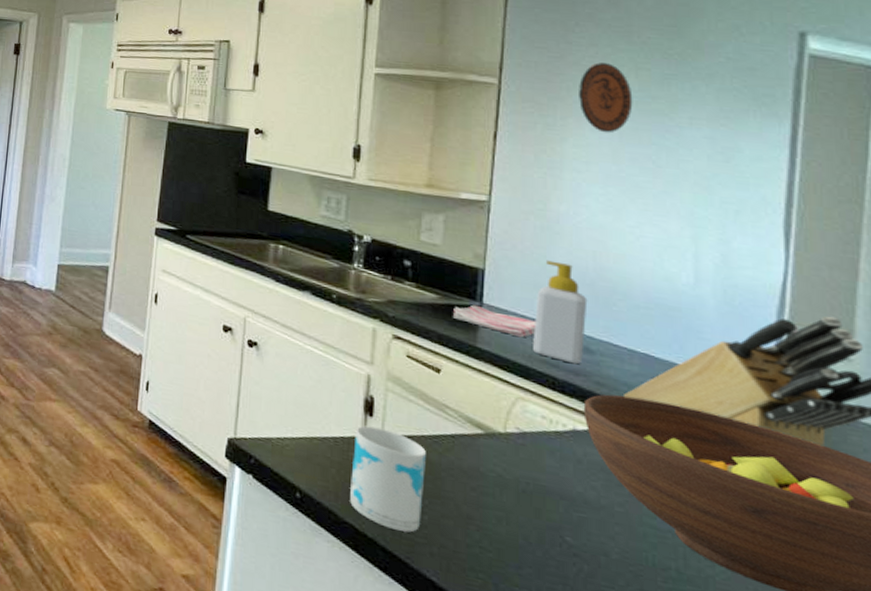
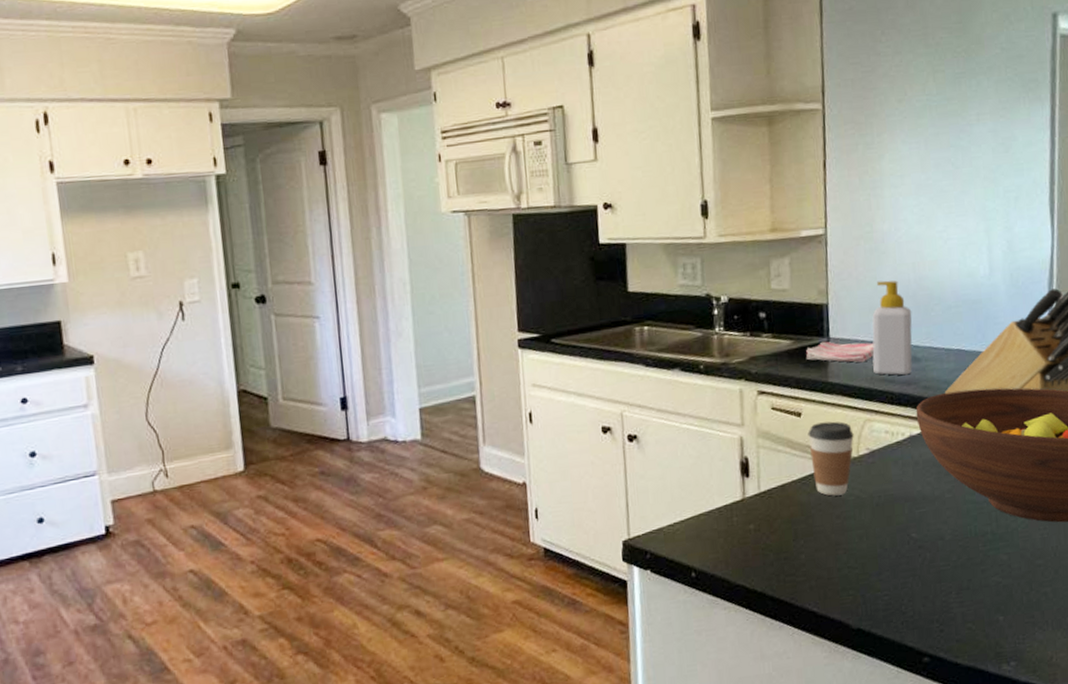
mug: present [350,425,426,533] -> none [736,485,800,578]
coffee cup: none [446,384,502,468] -> present [808,421,854,496]
decorative plate: present [579,62,633,133] -> none [889,70,934,143]

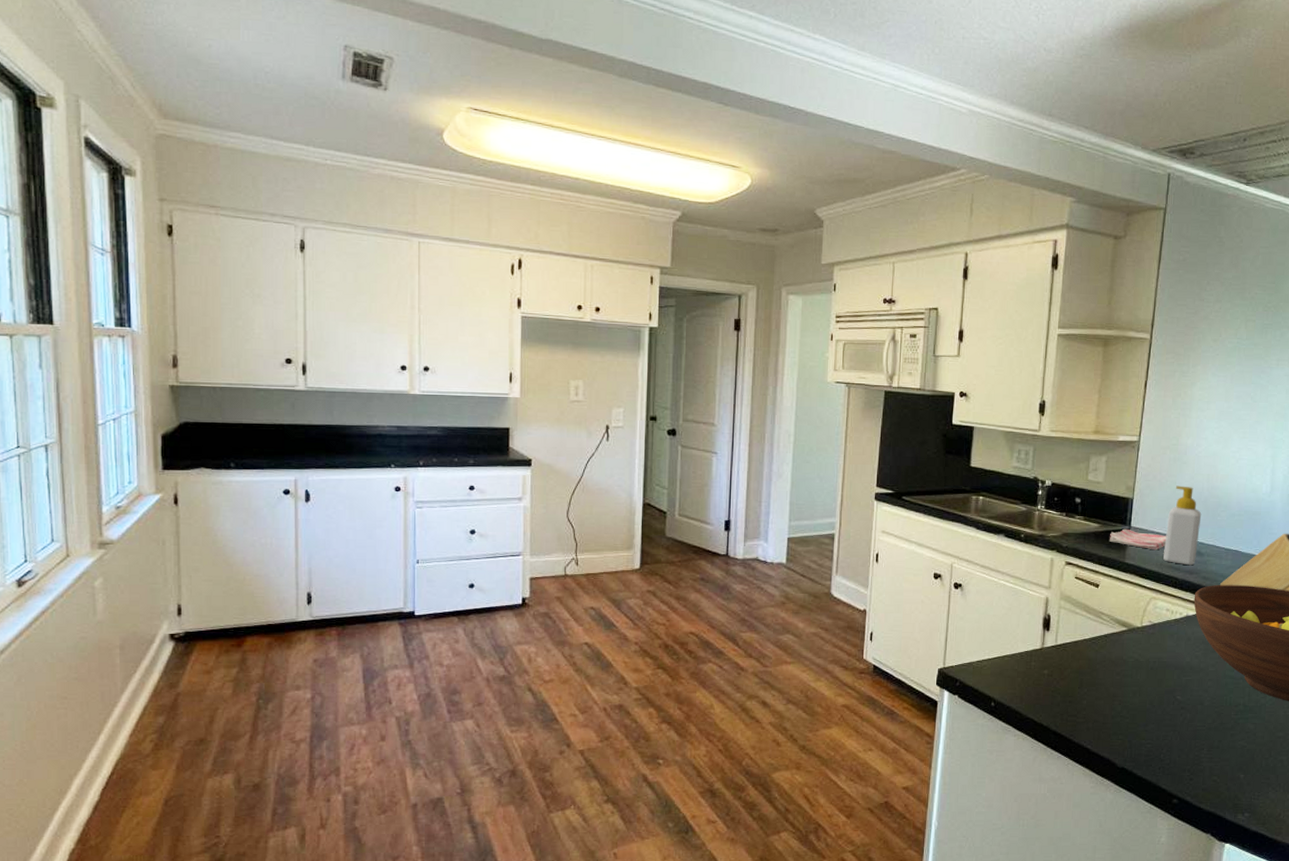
coffee cup: present [808,421,854,496] -> none [1102,595,1140,656]

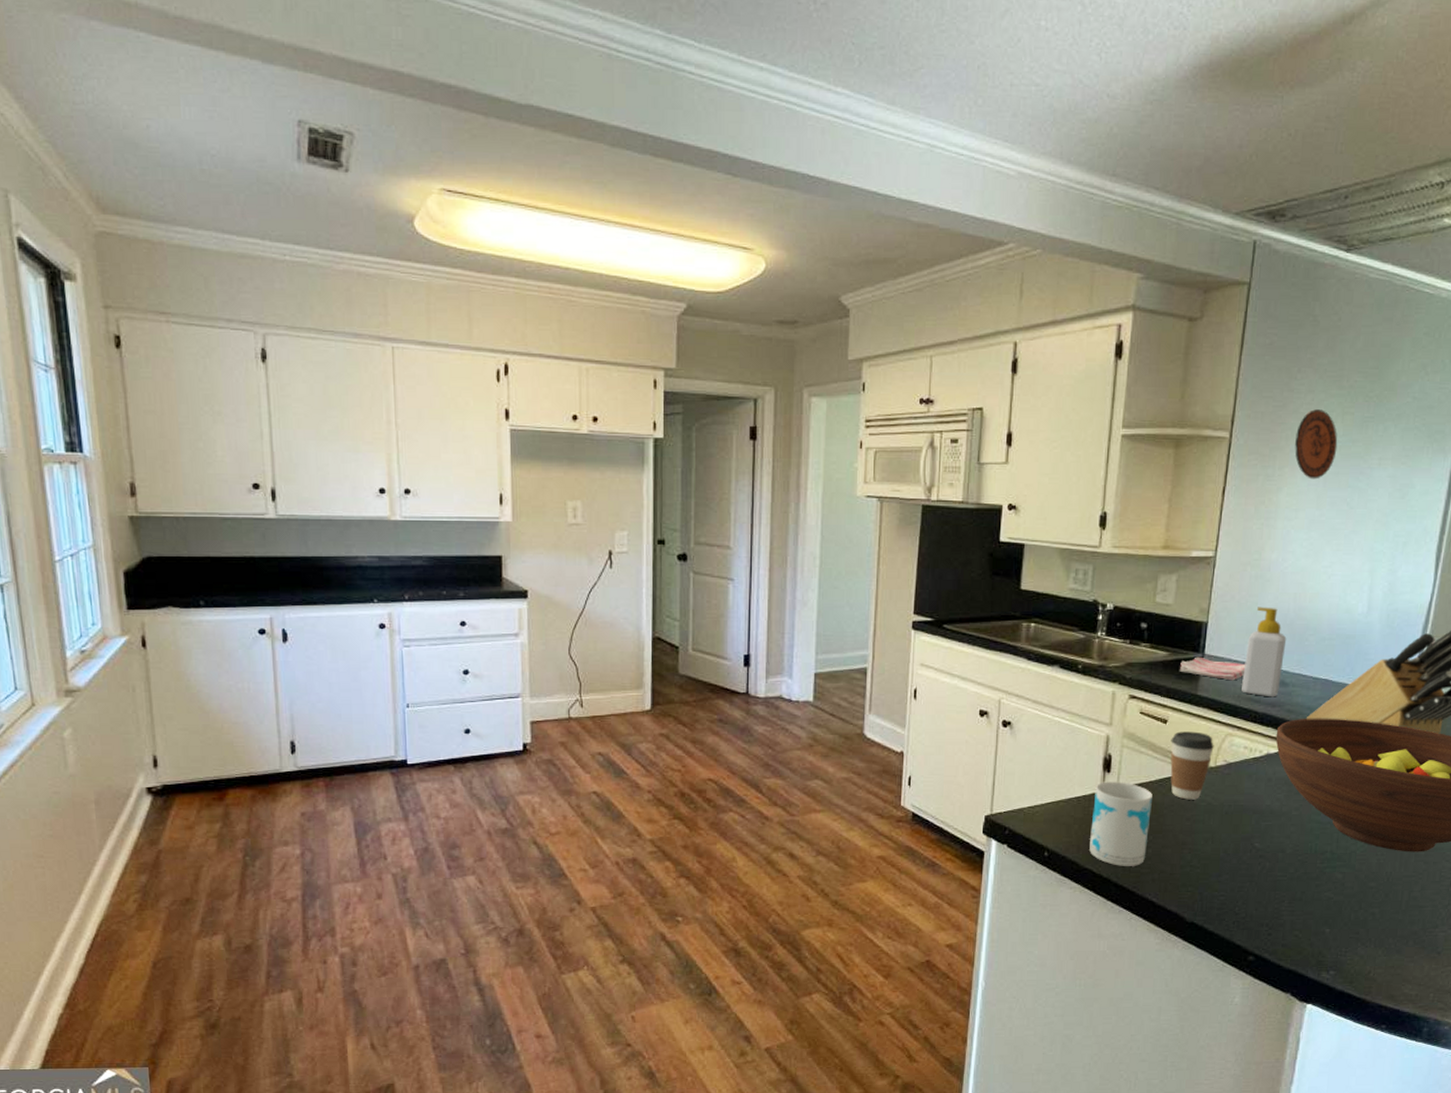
mug: none [1031,639,1087,716] -> present [1089,781,1152,866]
coffee cup: none [1102,595,1140,656] -> present [1170,731,1214,800]
decorative plate: none [1206,316,1242,376] -> present [1295,409,1338,480]

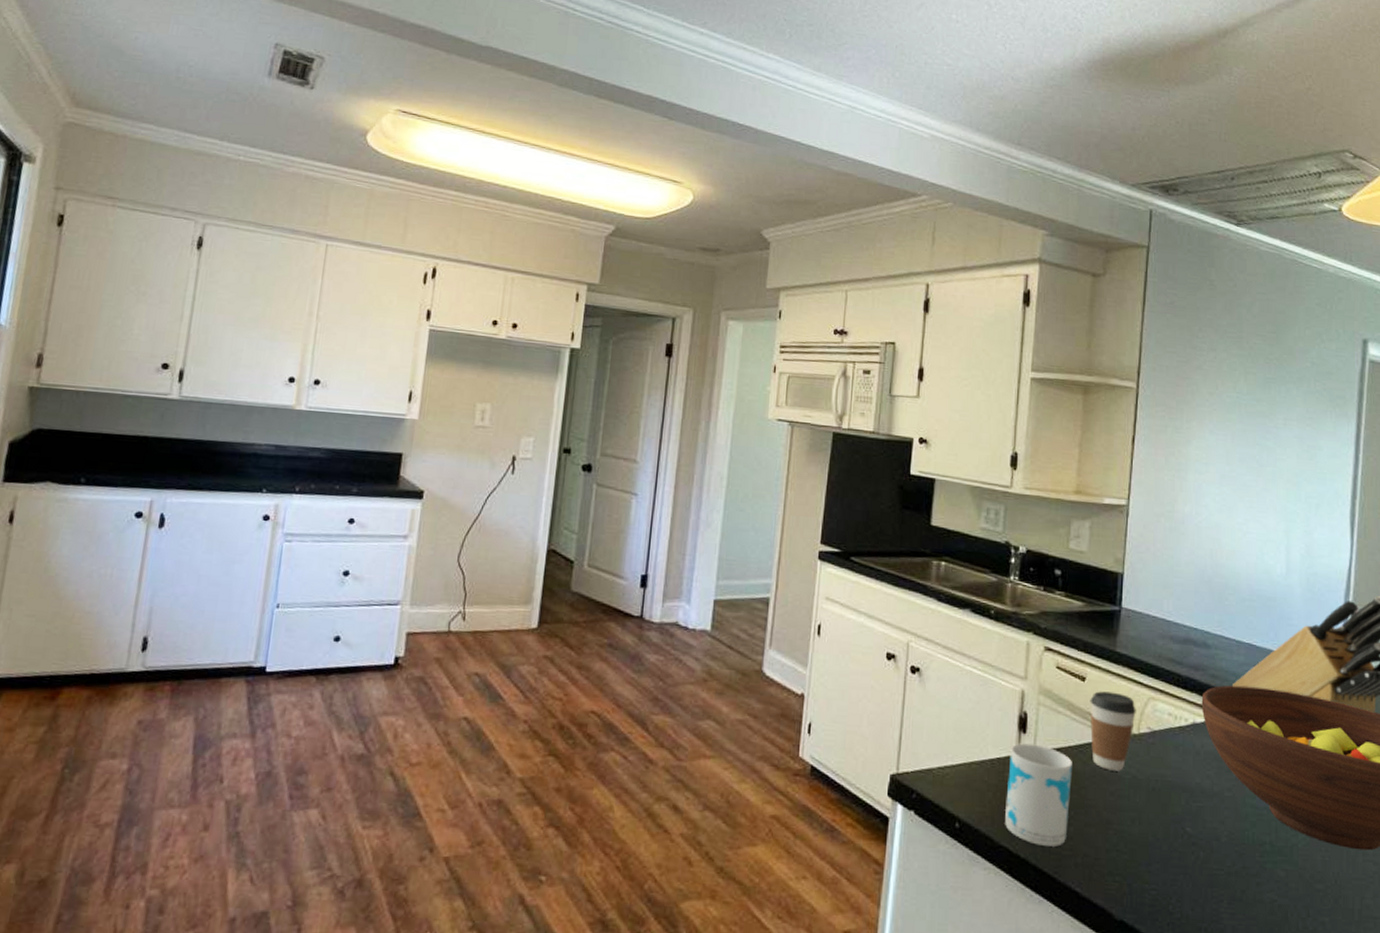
dish towel: present [1180,656,1246,681] -> none [1097,609,1165,639]
soap bottle: present [1242,607,1287,697] -> none [1162,560,1206,660]
decorative plate: present [1295,409,1338,480] -> none [1201,367,1243,435]

